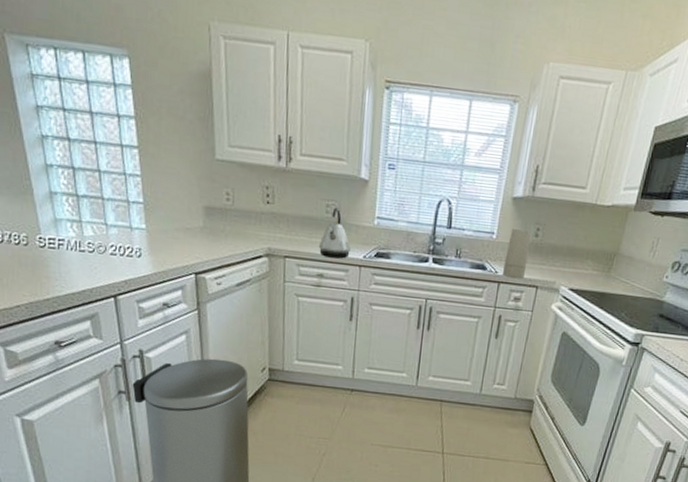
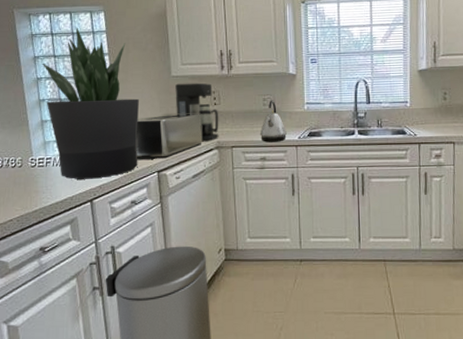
planter: none [47,73,174,272] -> present [42,27,139,180]
toaster: none [169,206,251,260] -> present [136,113,203,160]
coffee maker: none [219,169,272,248] -> present [175,82,219,143]
canister: present [503,228,531,280] -> none [421,95,442,139]

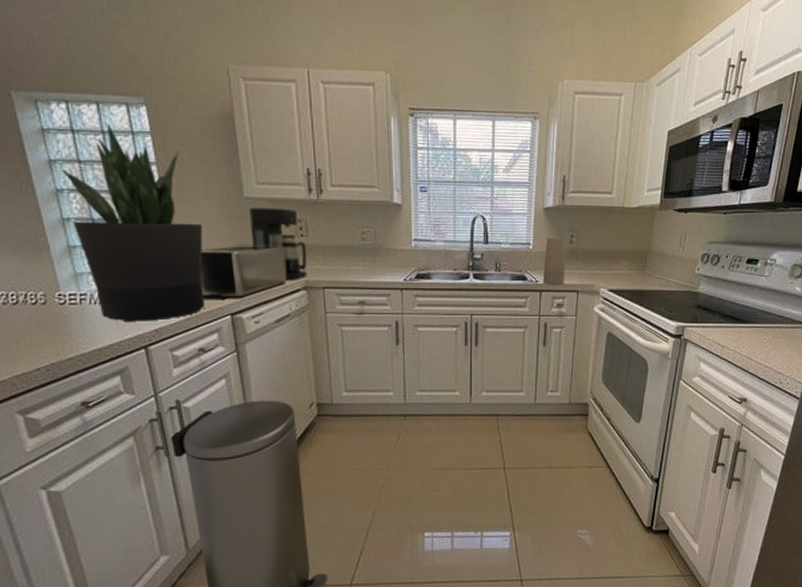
kettle: present [259,100,287,144] -> none [357,234,390,285]
canister: none [421,95,442,139] -> present [543,237,566,286]

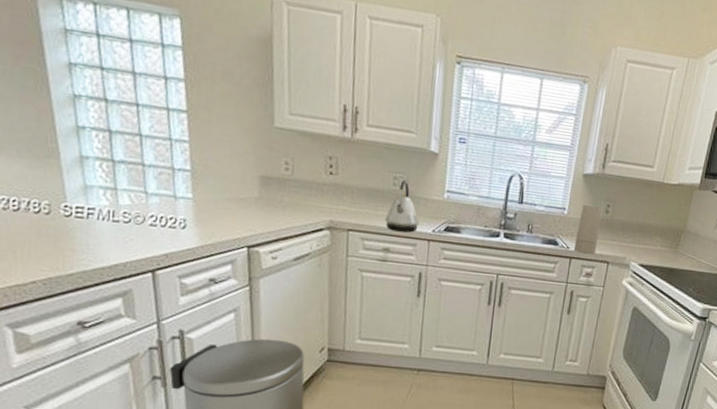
planter: present [61,124,205,321] -> none [81,32,227,244]
toaster: present [201,244,287,299] -> none [218,174,311,233]
coffee maker: present [249,207,308,282] -> none [277,138,335,221]
kettle: none [357,234,390,285] -> present [384,180,419,234]

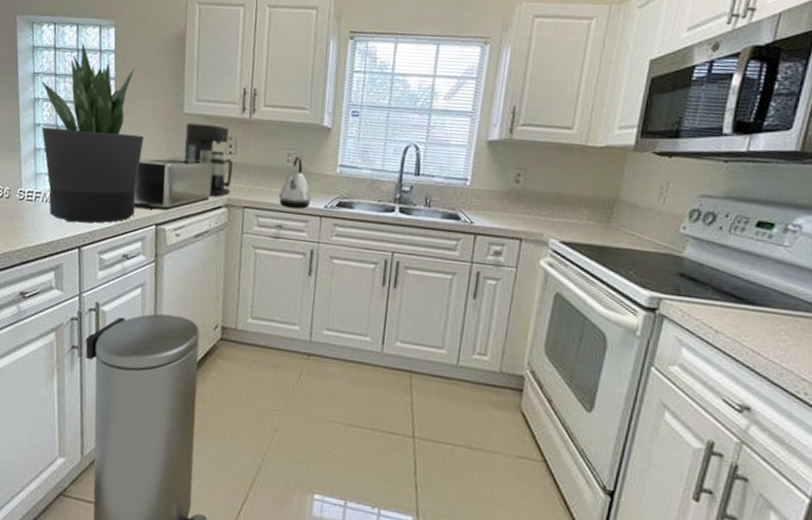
planter: none [81,32,227,244] -> present [41,43,144,223]
toaster: none [218,174,311,233] -> present [133,158,213,211]
coffee maker: none [277,138,335,221] -> present [184,122,233,199]
canister: present [574,204,602,255] -> none [479,173,511,231]

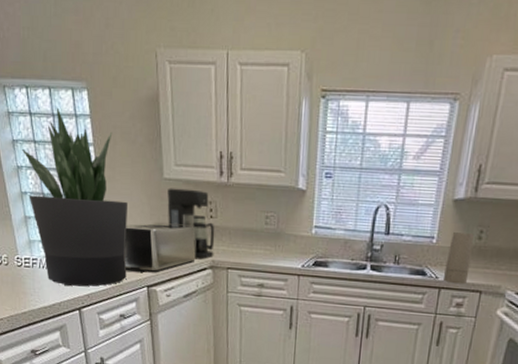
kettle: present [278,156,312,210] -> none [258,218,289,270]
canister: none [479,173,511,231] -> present [444,231,474,285]

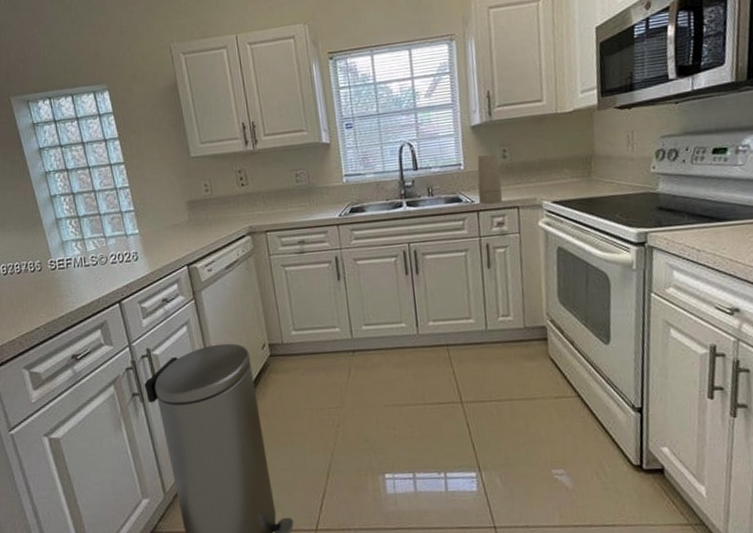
planter: present [21,107,128,287] -> none [48,111,165,281]
toaster: present [124,223,196,274] -> none [158,197,233,253]
coffee maker: present [167,188,215,261] -> none [196,162,250,229]

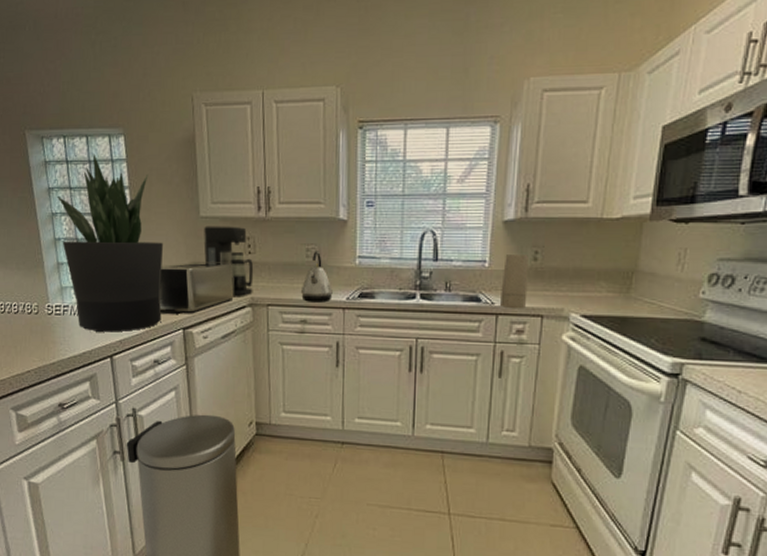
planter: none [48,111,165,281] -> present [56,154,163,332]
toaster: none [158,197,233,253] -> present [159,262,234,314]
coffee maker: none [196,162,250,229] -> present [204,226,254,299]
kettle: none [295,174,326,225] -> present [300,251,333,304]

